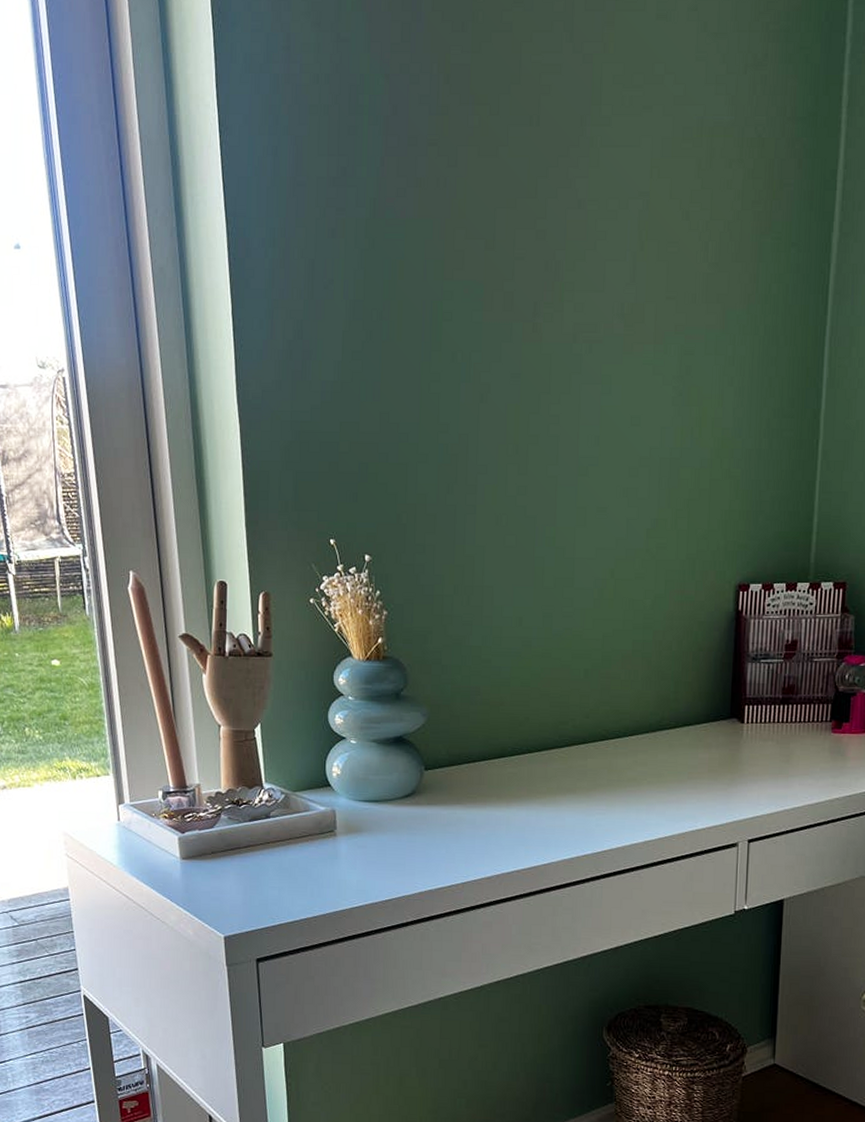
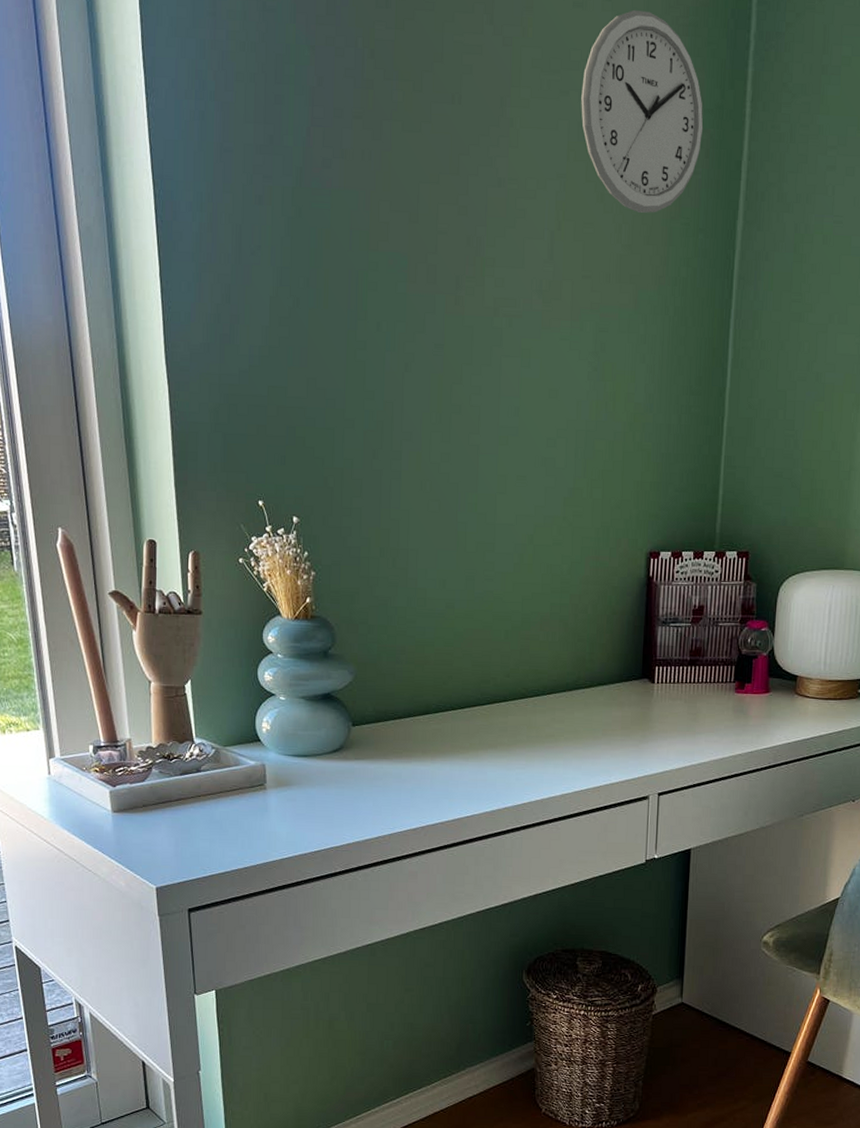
wall clock: none [665,18,796,229] -> present [581,9,704,213]

